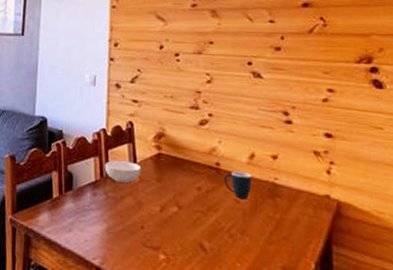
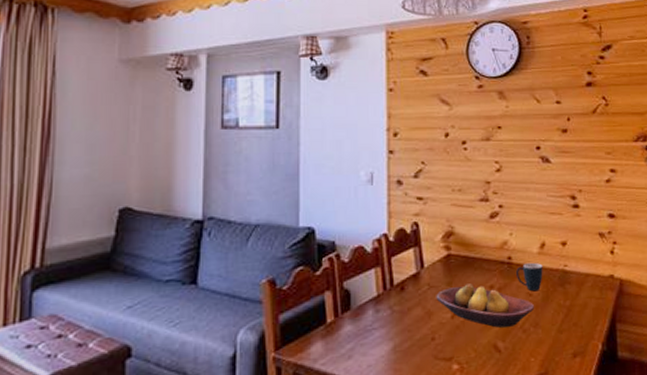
cereal bowl: present [104,161,141,183] -> none [388,268,430,293]
fruit bowl: none [146,182,241,229] -> present [436,283,534,328]

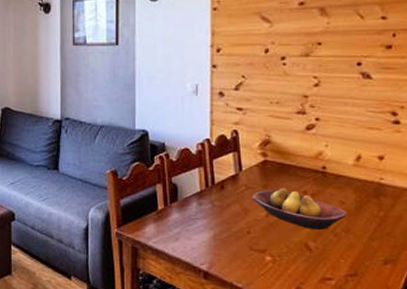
mug: present [516,262,543,292] -> none [330,173,358,200]

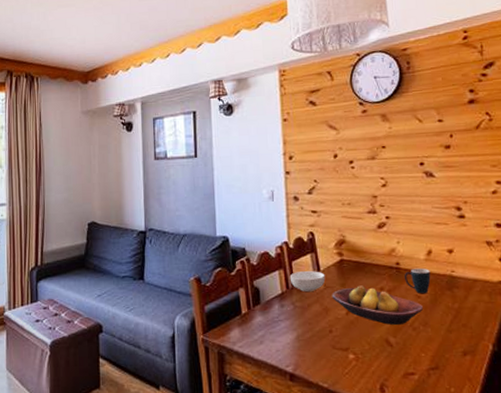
cereal bowl: none [209,170,247,191] -> present [289,271,326,291]
mug: none [330,173,358,200] -> present [405,268,431,294]

